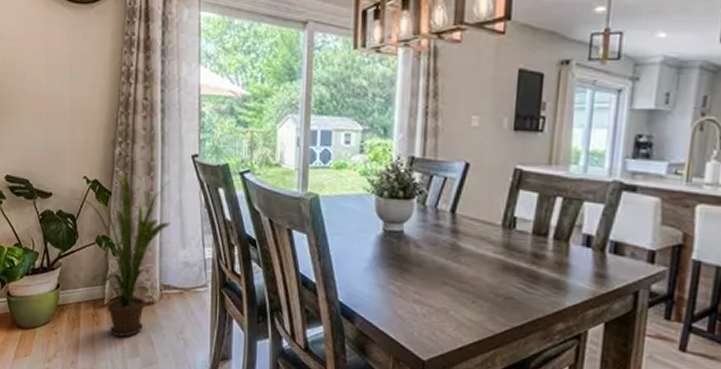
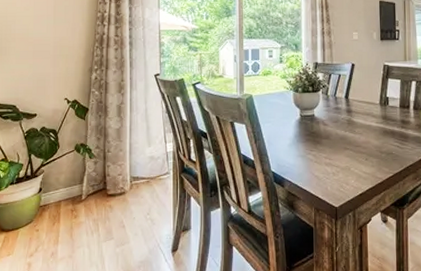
house plant: present [72,171,172,337] -> none [54,92,139,225]

